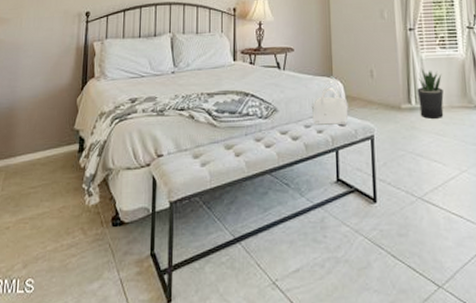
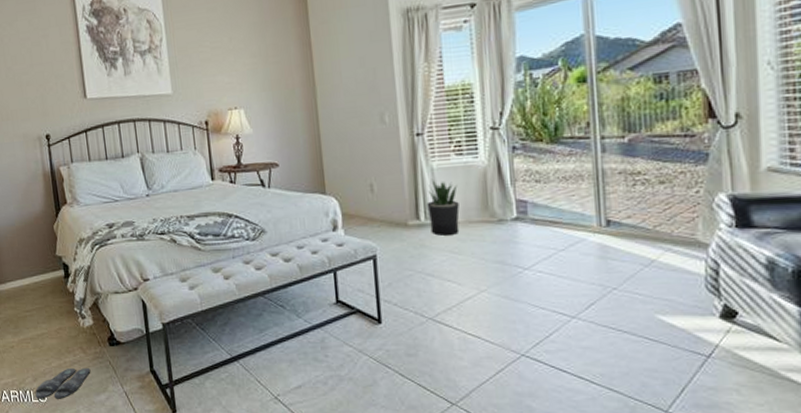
slippers: none [22,251,88,289] -> present [35,367,91,399]
handbag: present [311,76,349,126] -> none [302,192,347,246]

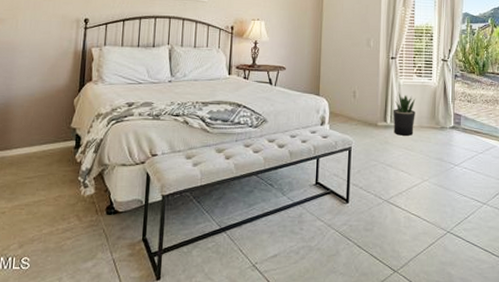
slippers: present [35,367,91,399] -> none [18,235,83,266]

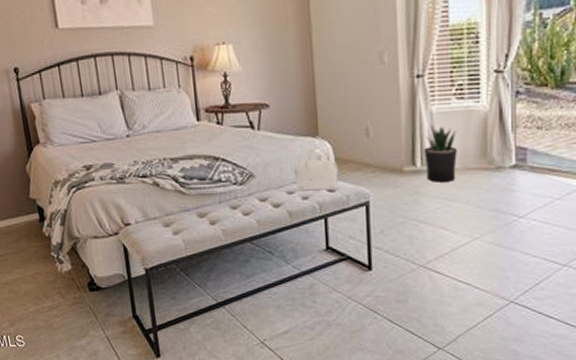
handbag: none [297,94,332,137] -> present [293,136,340,191]

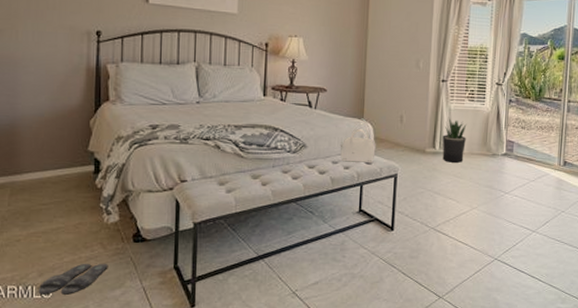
slippers: none [12,312,71,344] -> present [39,263,108,295]

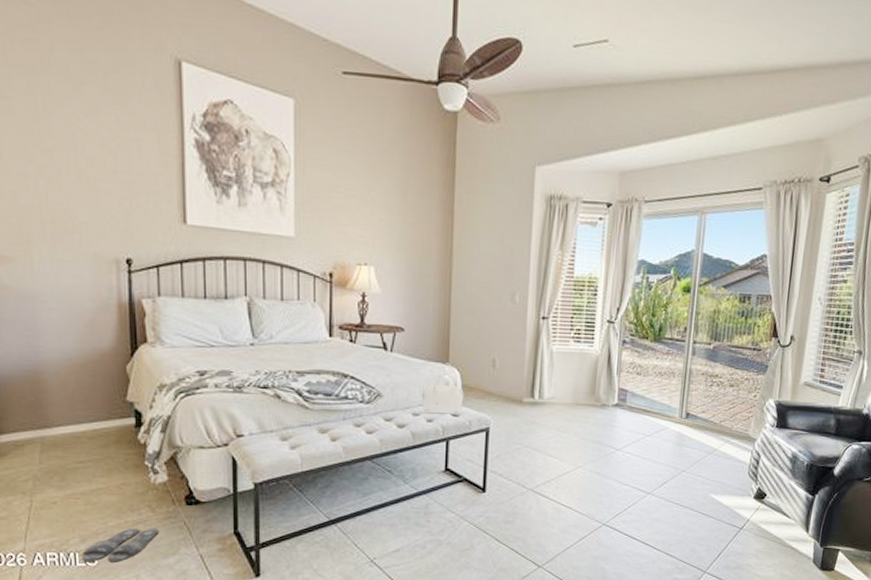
planter: present [442,117,467,163] -> none [542,361,572,415]

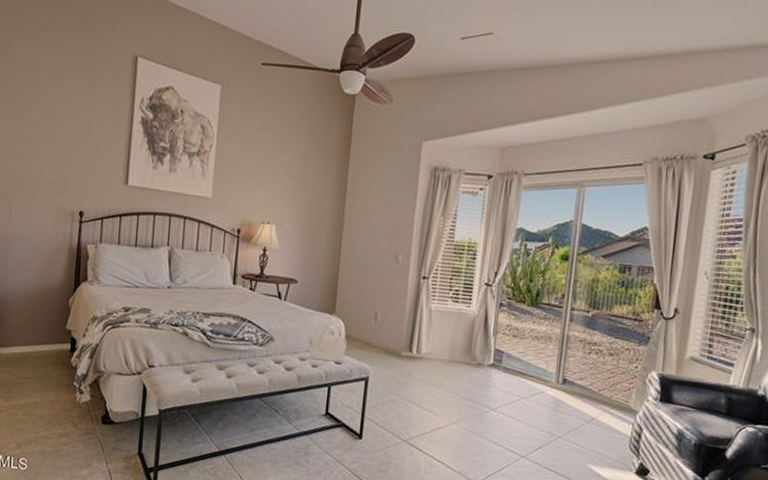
slippers: present [82,528,159,562] -> none [16,439,78,469]

